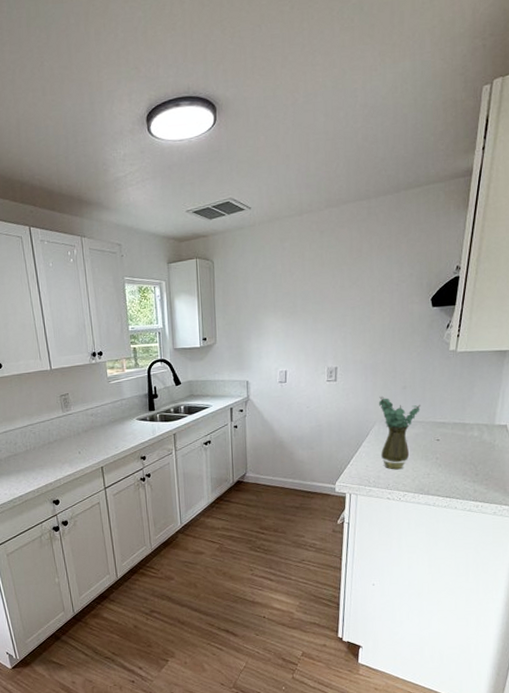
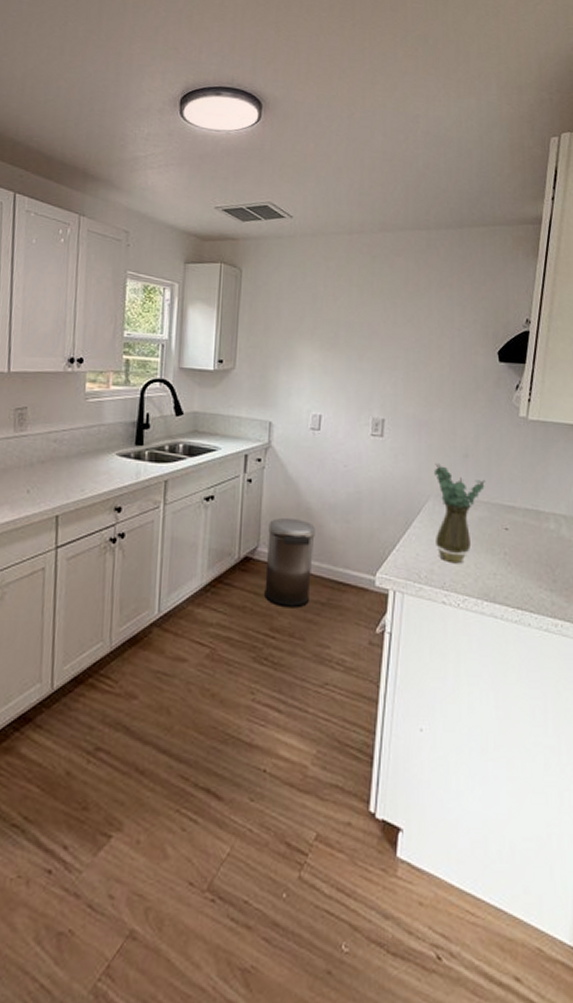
pedal bin: none [253,450,288,513] -> present [264,518,315,608]

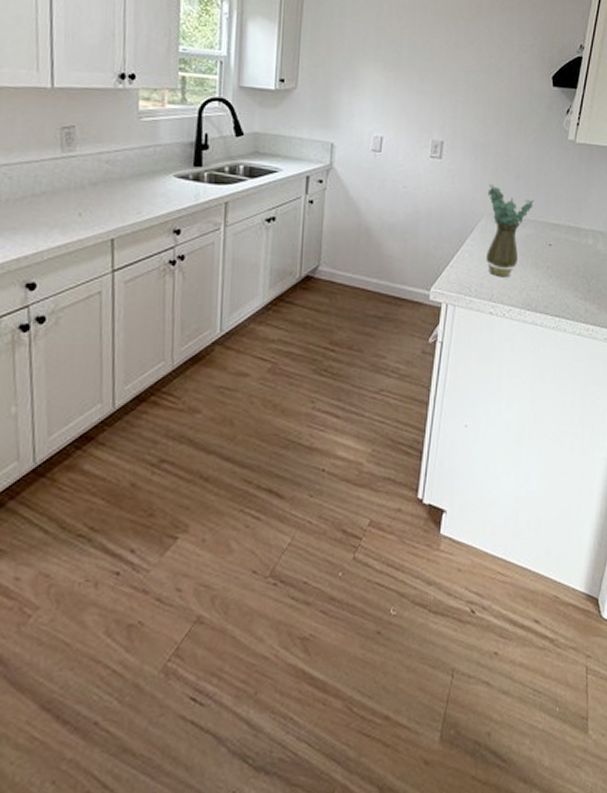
pedal bin: present [264,518,315,608] -> none [325,238,375,323]

